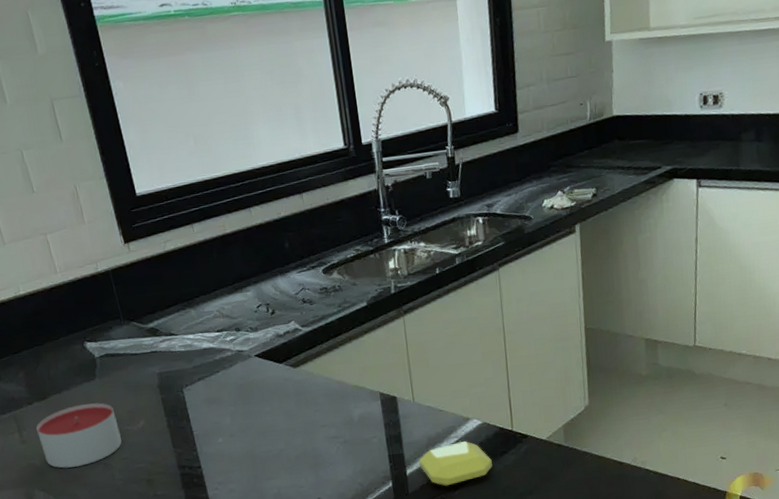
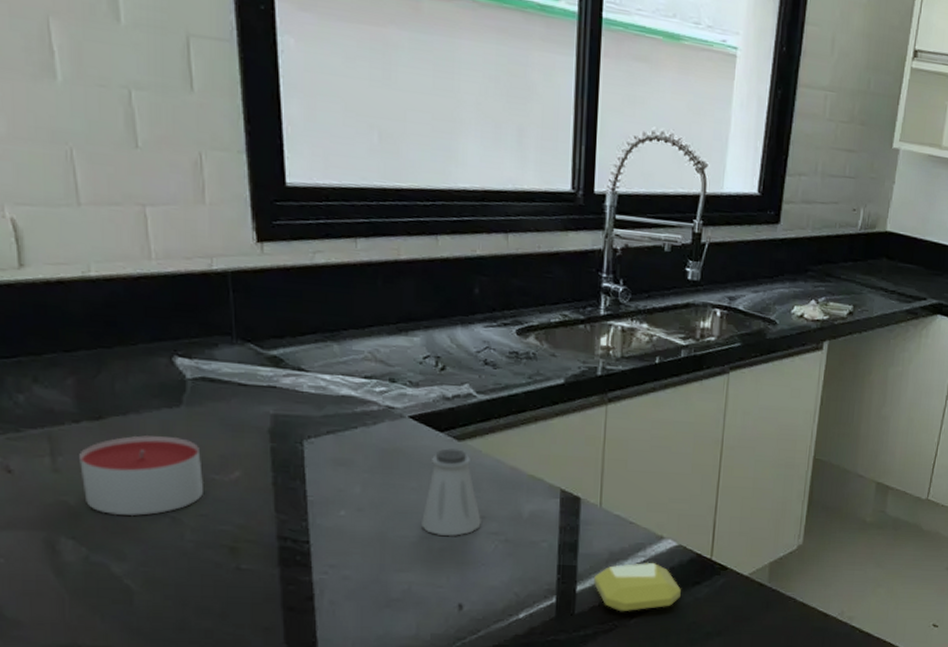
saltshaker: none [277,374,324,446] -> present [421,448,481,537]

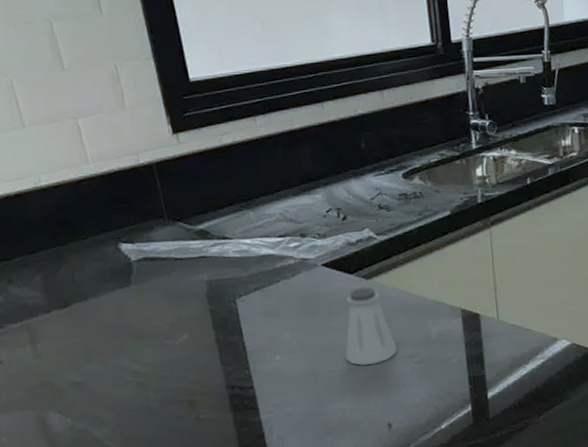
candle: present [79,435,205,517] -> none [54,313,160,387]
soap bar: present [594,562,681,612] -> none [502,362,581,411]

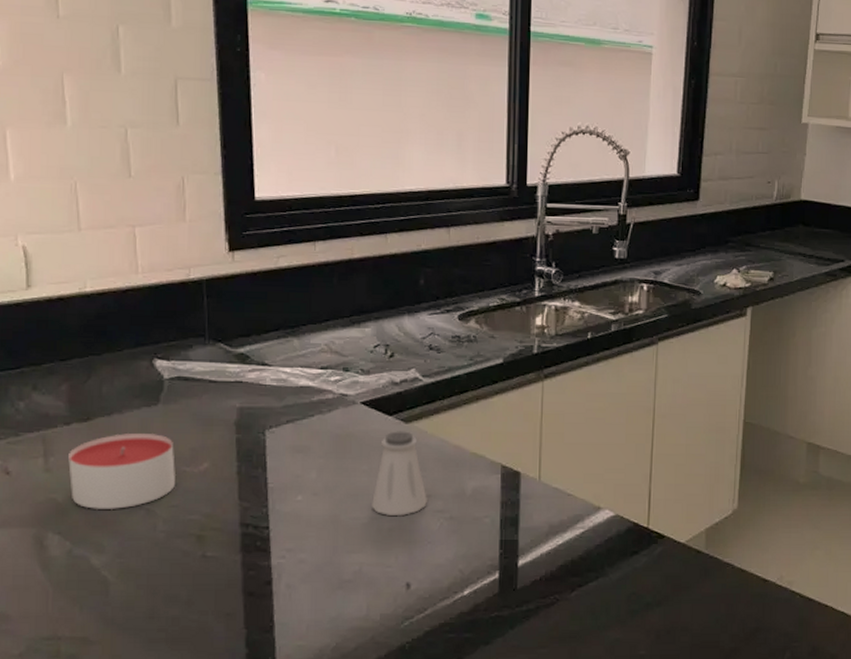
candle: none [54,313,160,387] -> present [68,434,176,510]

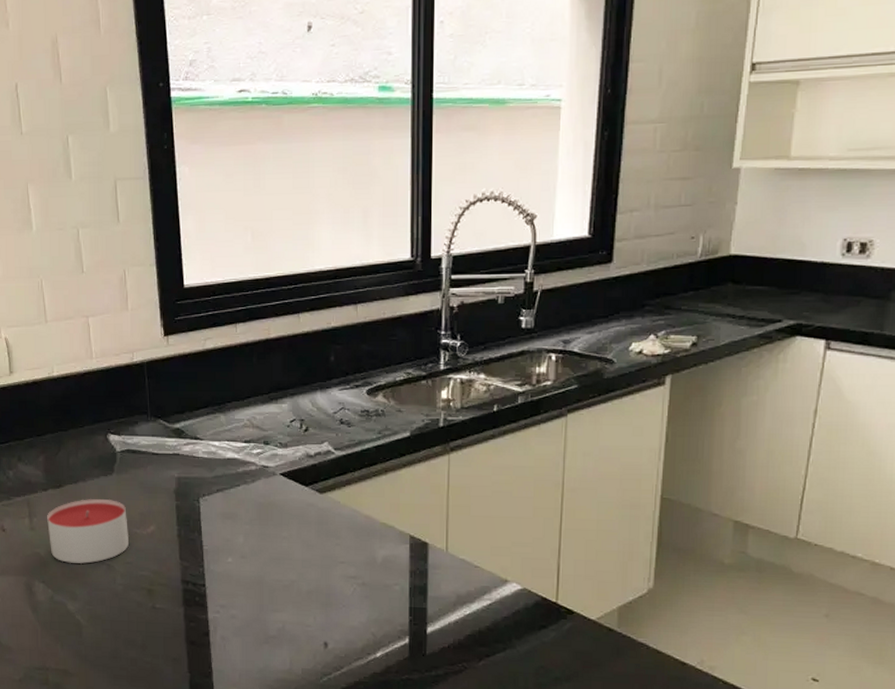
saltshaker: present [372,431,427,517] -> none [292,501,341,581]

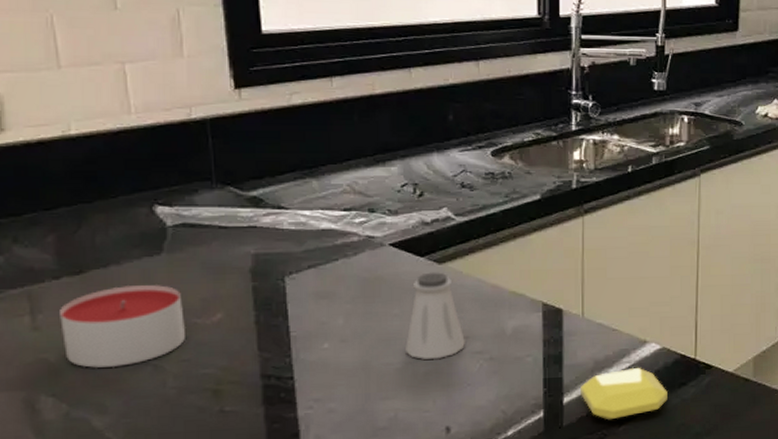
saltshaker: none [292,501,341,581] -> present [406,272,465,360]
soap bar: none [443,605,527,654] -> present [581,367,667,420]

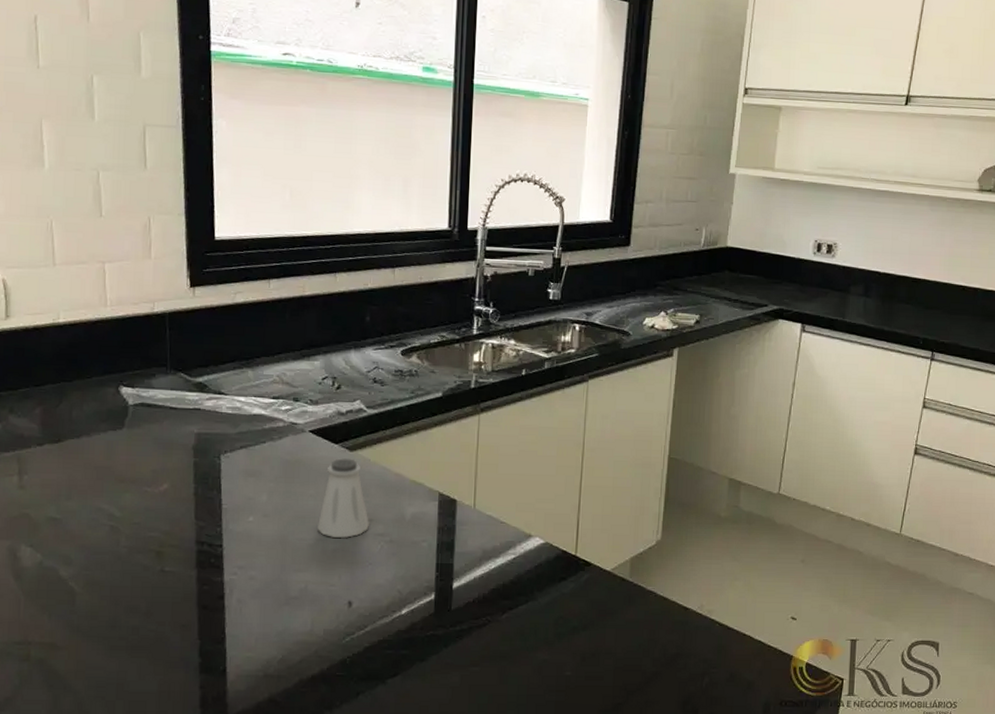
candle: present [60,285,187,368] -> none [40,455,138,526]
soap bar: present [581,367,667,420] -> none [469,559,548,608]

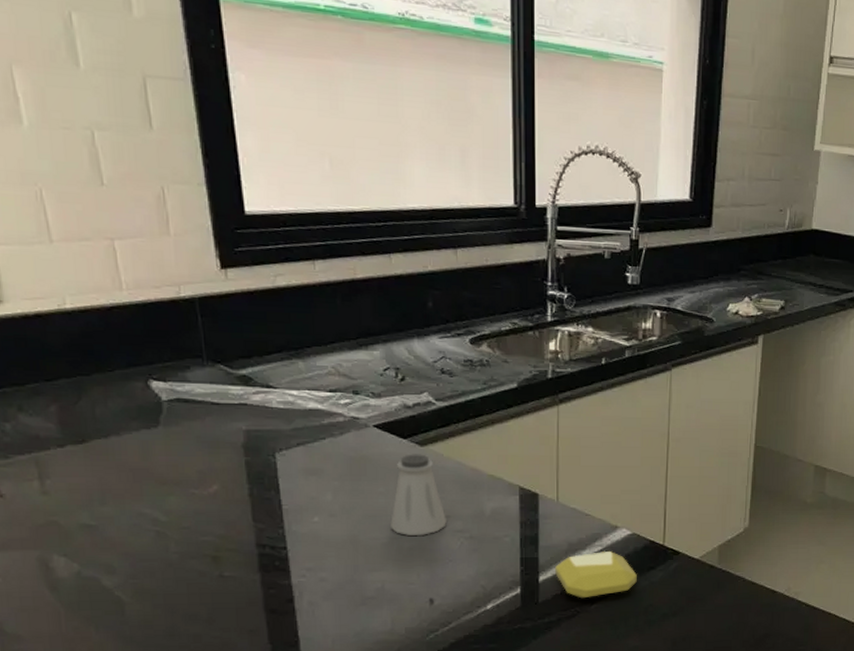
soap bar: none [469,559,548,608] -> present [555,550,637,599]

